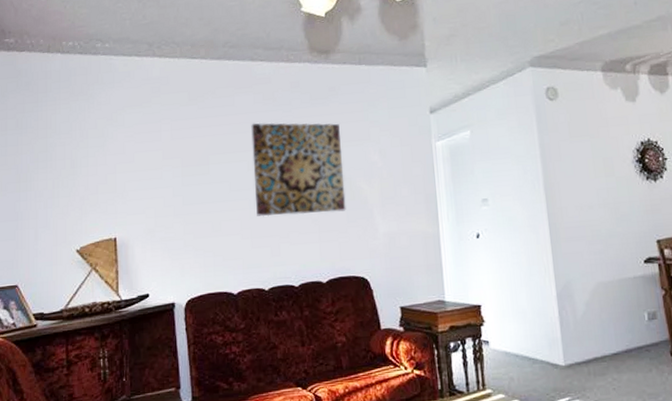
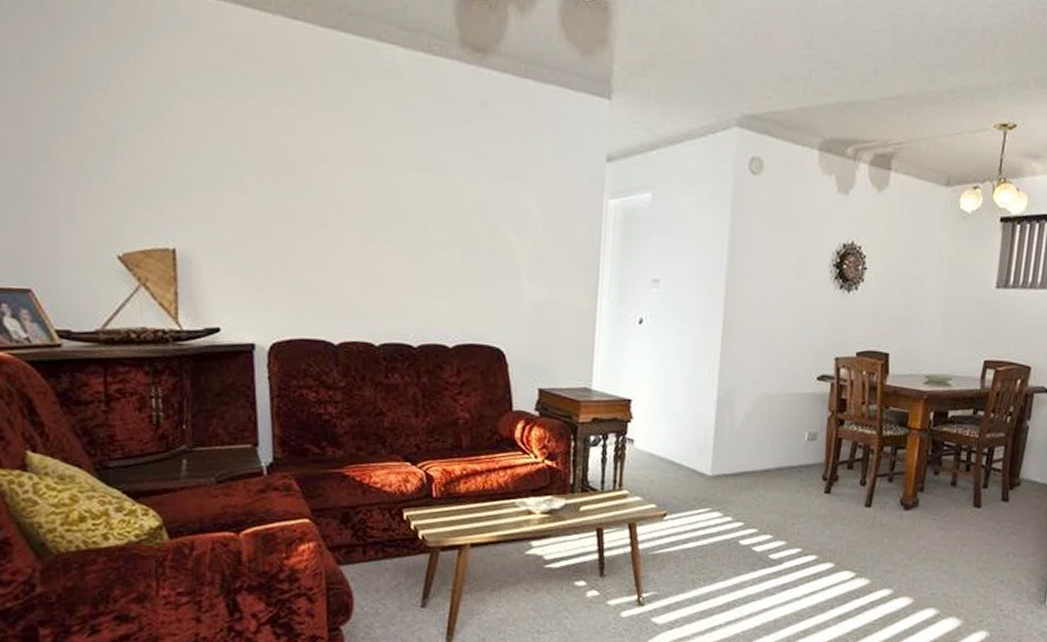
wall art: present [251,122,346,217] -> none [370,129,490,265]

